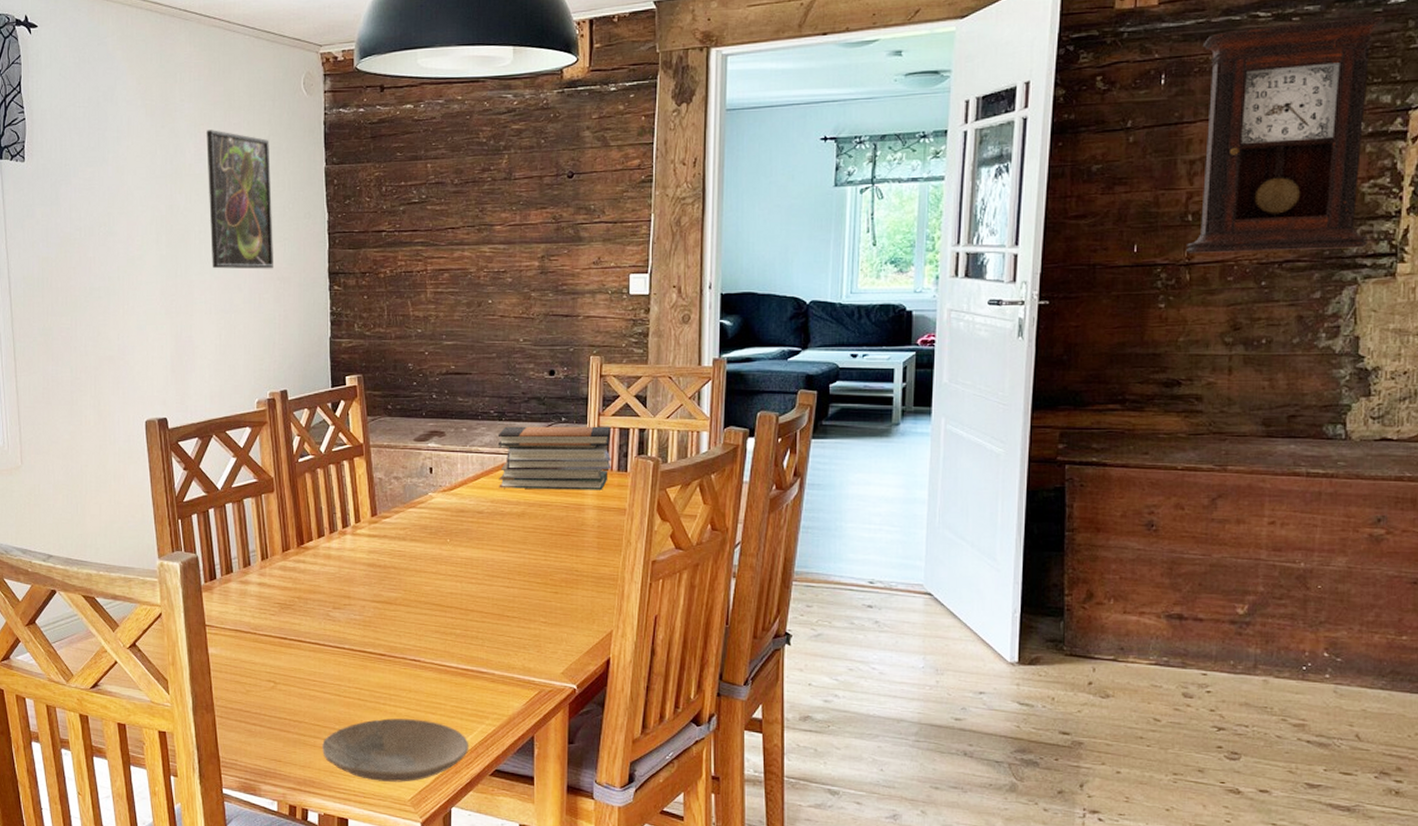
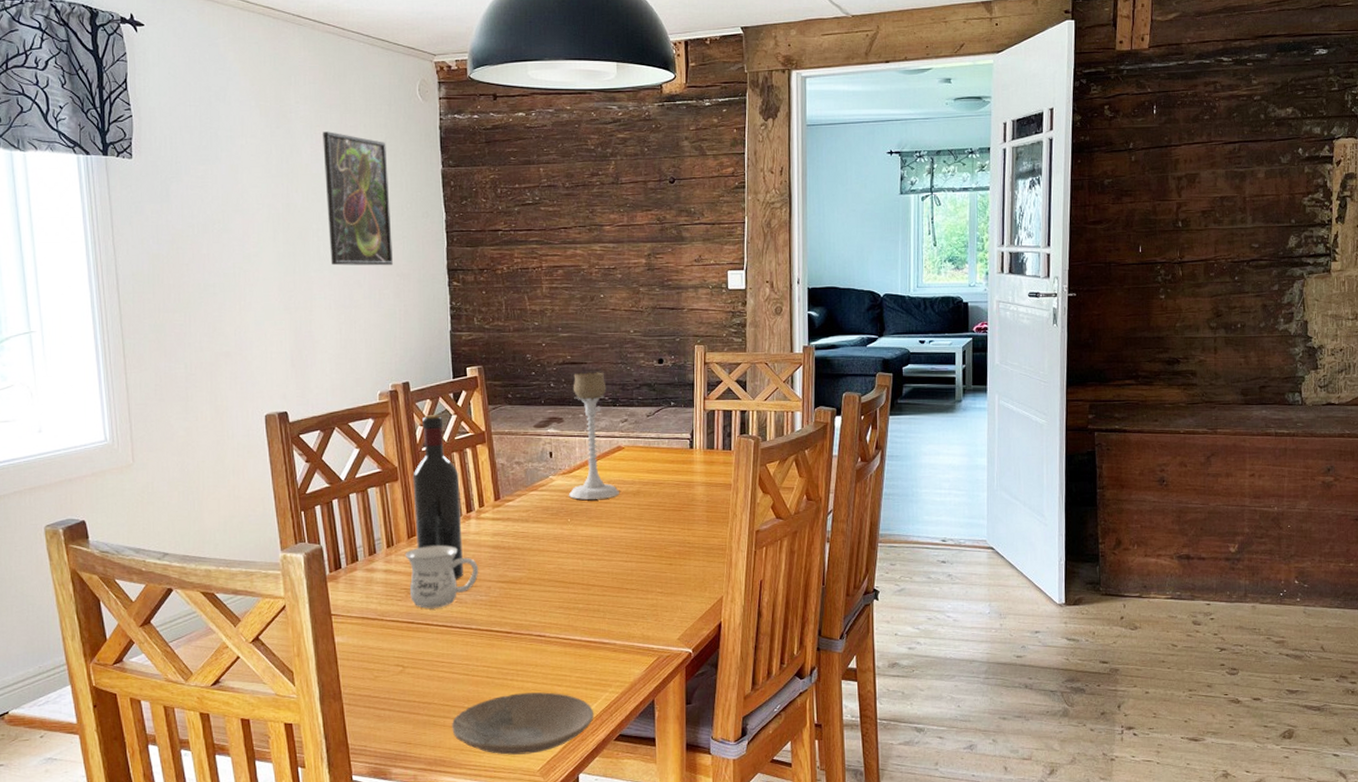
mug: none [279,560,354,625] -> present [404,545,479,609]
wine bottle: none [288,425,337,596] -> present [413,415,463,579]
candle holder: none [448,383,502,519] -> present [568,372,619,500]
book stack: present [497,426,611,490] -> none [612,409,717,469]
pendulum clock: present [1187,16,1386,253] -> none [1179,64,1313,253]

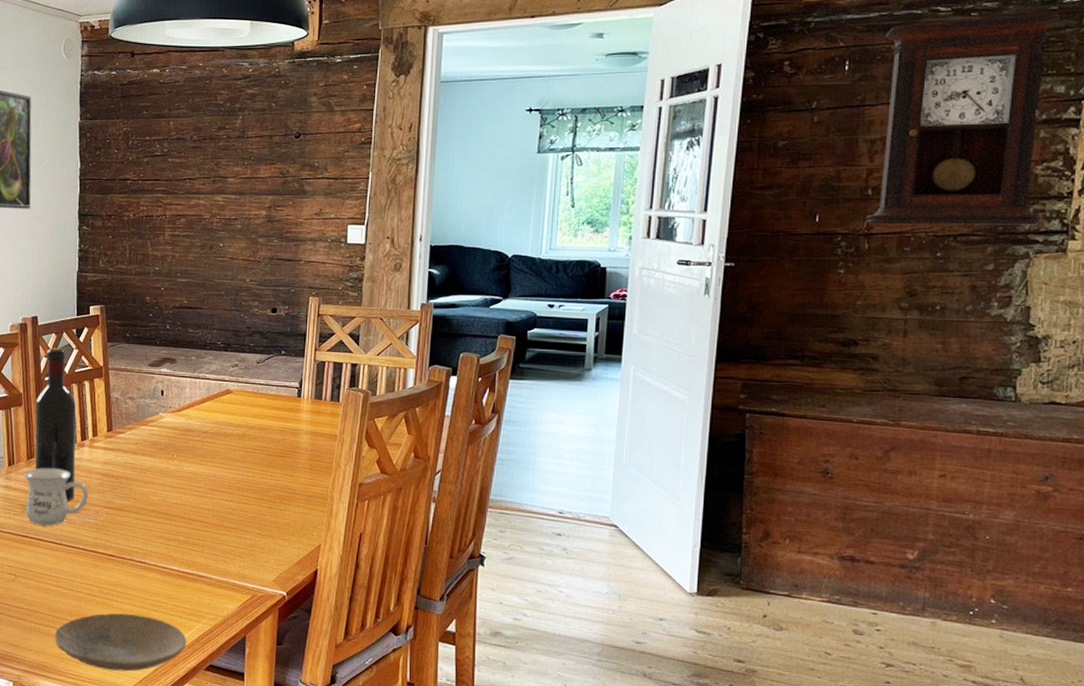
candle holder: present [568,372,619,500] -> none [176,317,225,439]
pendulum clock: none [1179,64,1313,253] -> present [866,13,1061,226]

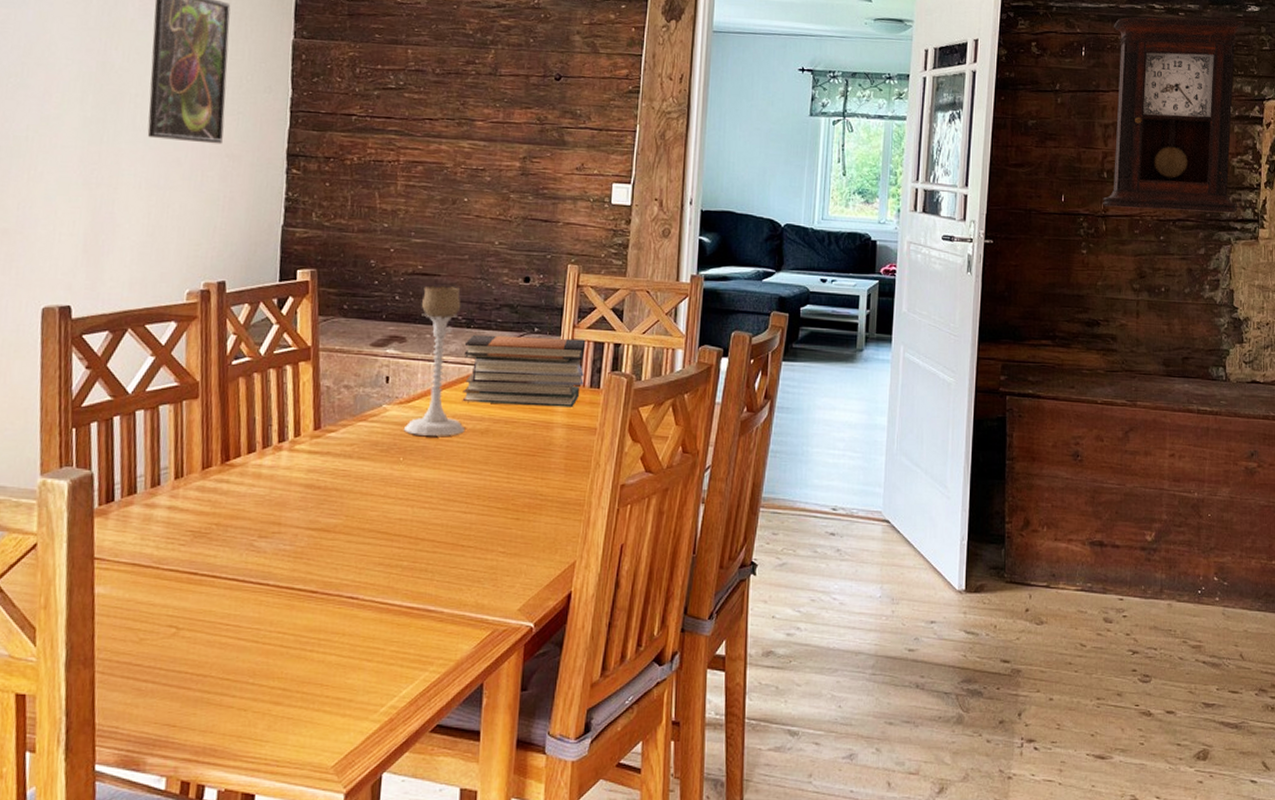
mug: present [23,468,89,526] -> none [195,480,286,557]
wine bottle: present [34,348,76,501] -> none [212,322,273,523]
plate: present [55,613,187,672] -> none [230,668,409,746]
candle holder: none [176,317,225,439] -> present [403,285,464,436]
book stack: none [222,356,325,418] -> present [462,334,585,408]

